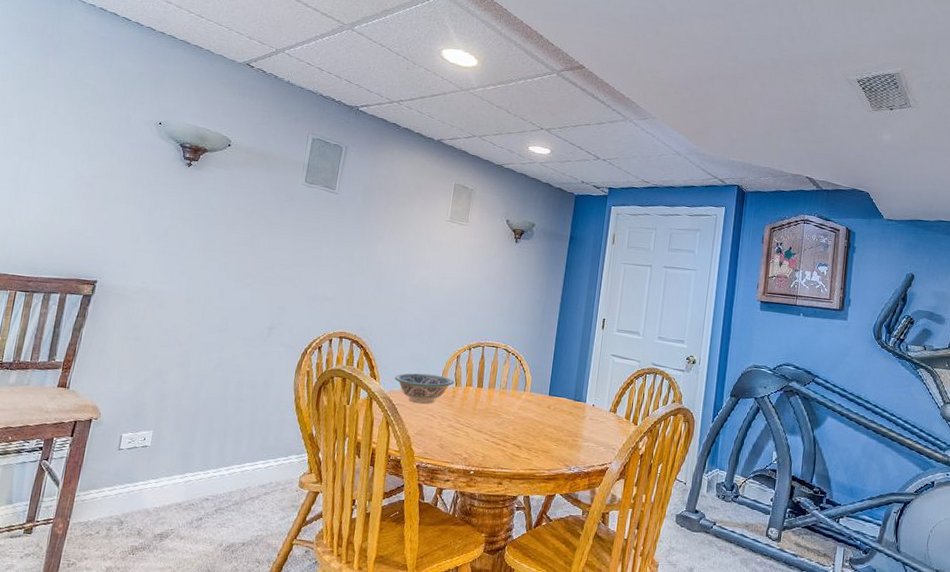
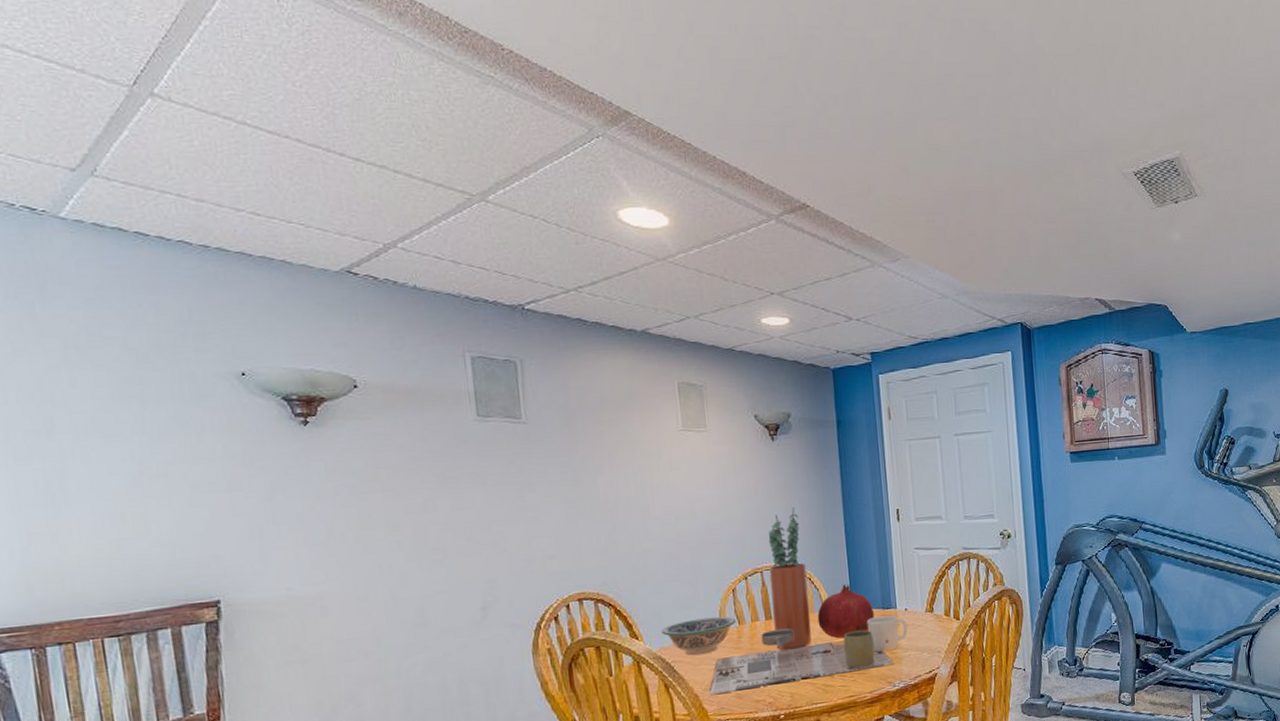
newspaper: none [419,397,575,451] -> present [709,628,895,696]
vase: none [481,299,522,418] -> present [768,507,812,650]
fruit: none [518,372,567,418] -> present [817,584,874,639]
mug: none [533,413,562,448] -> present [843,630,876,669]
mug: none [557,406,592,439] -> present [866,615,908,653]

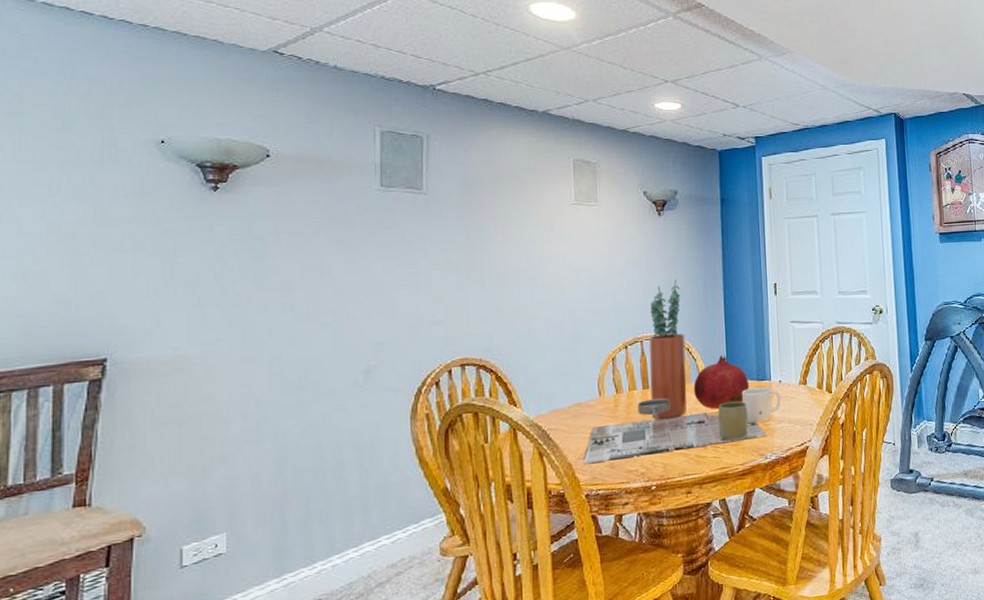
bowl: present [661,616,737,656] -> none [540,384,615,424]

